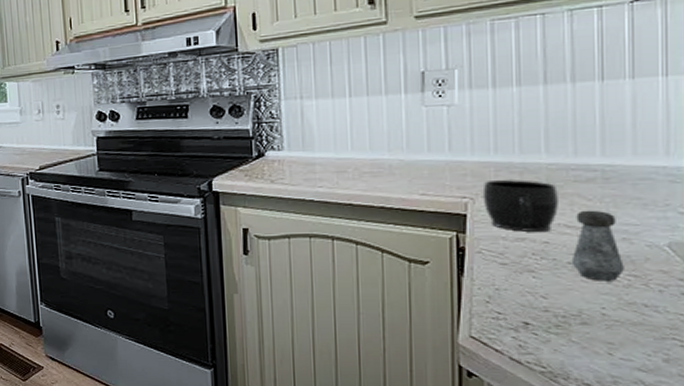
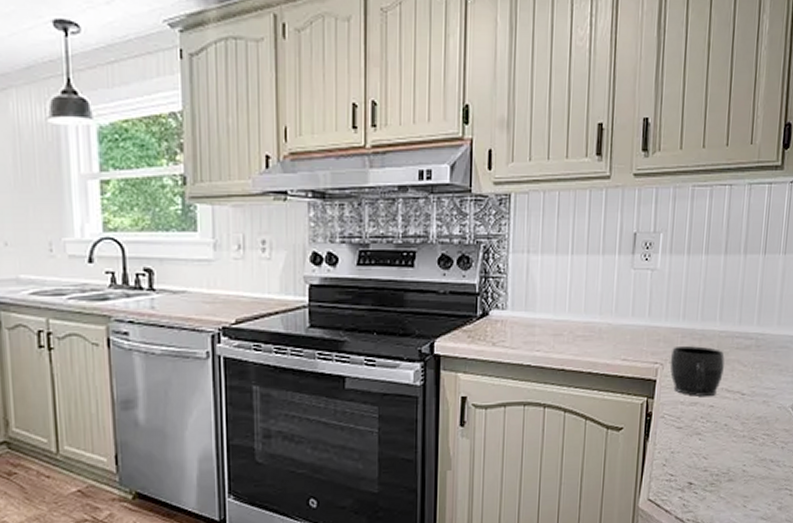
salt shaker: present [571,210,624,281] -> none [727,375,762,441]

